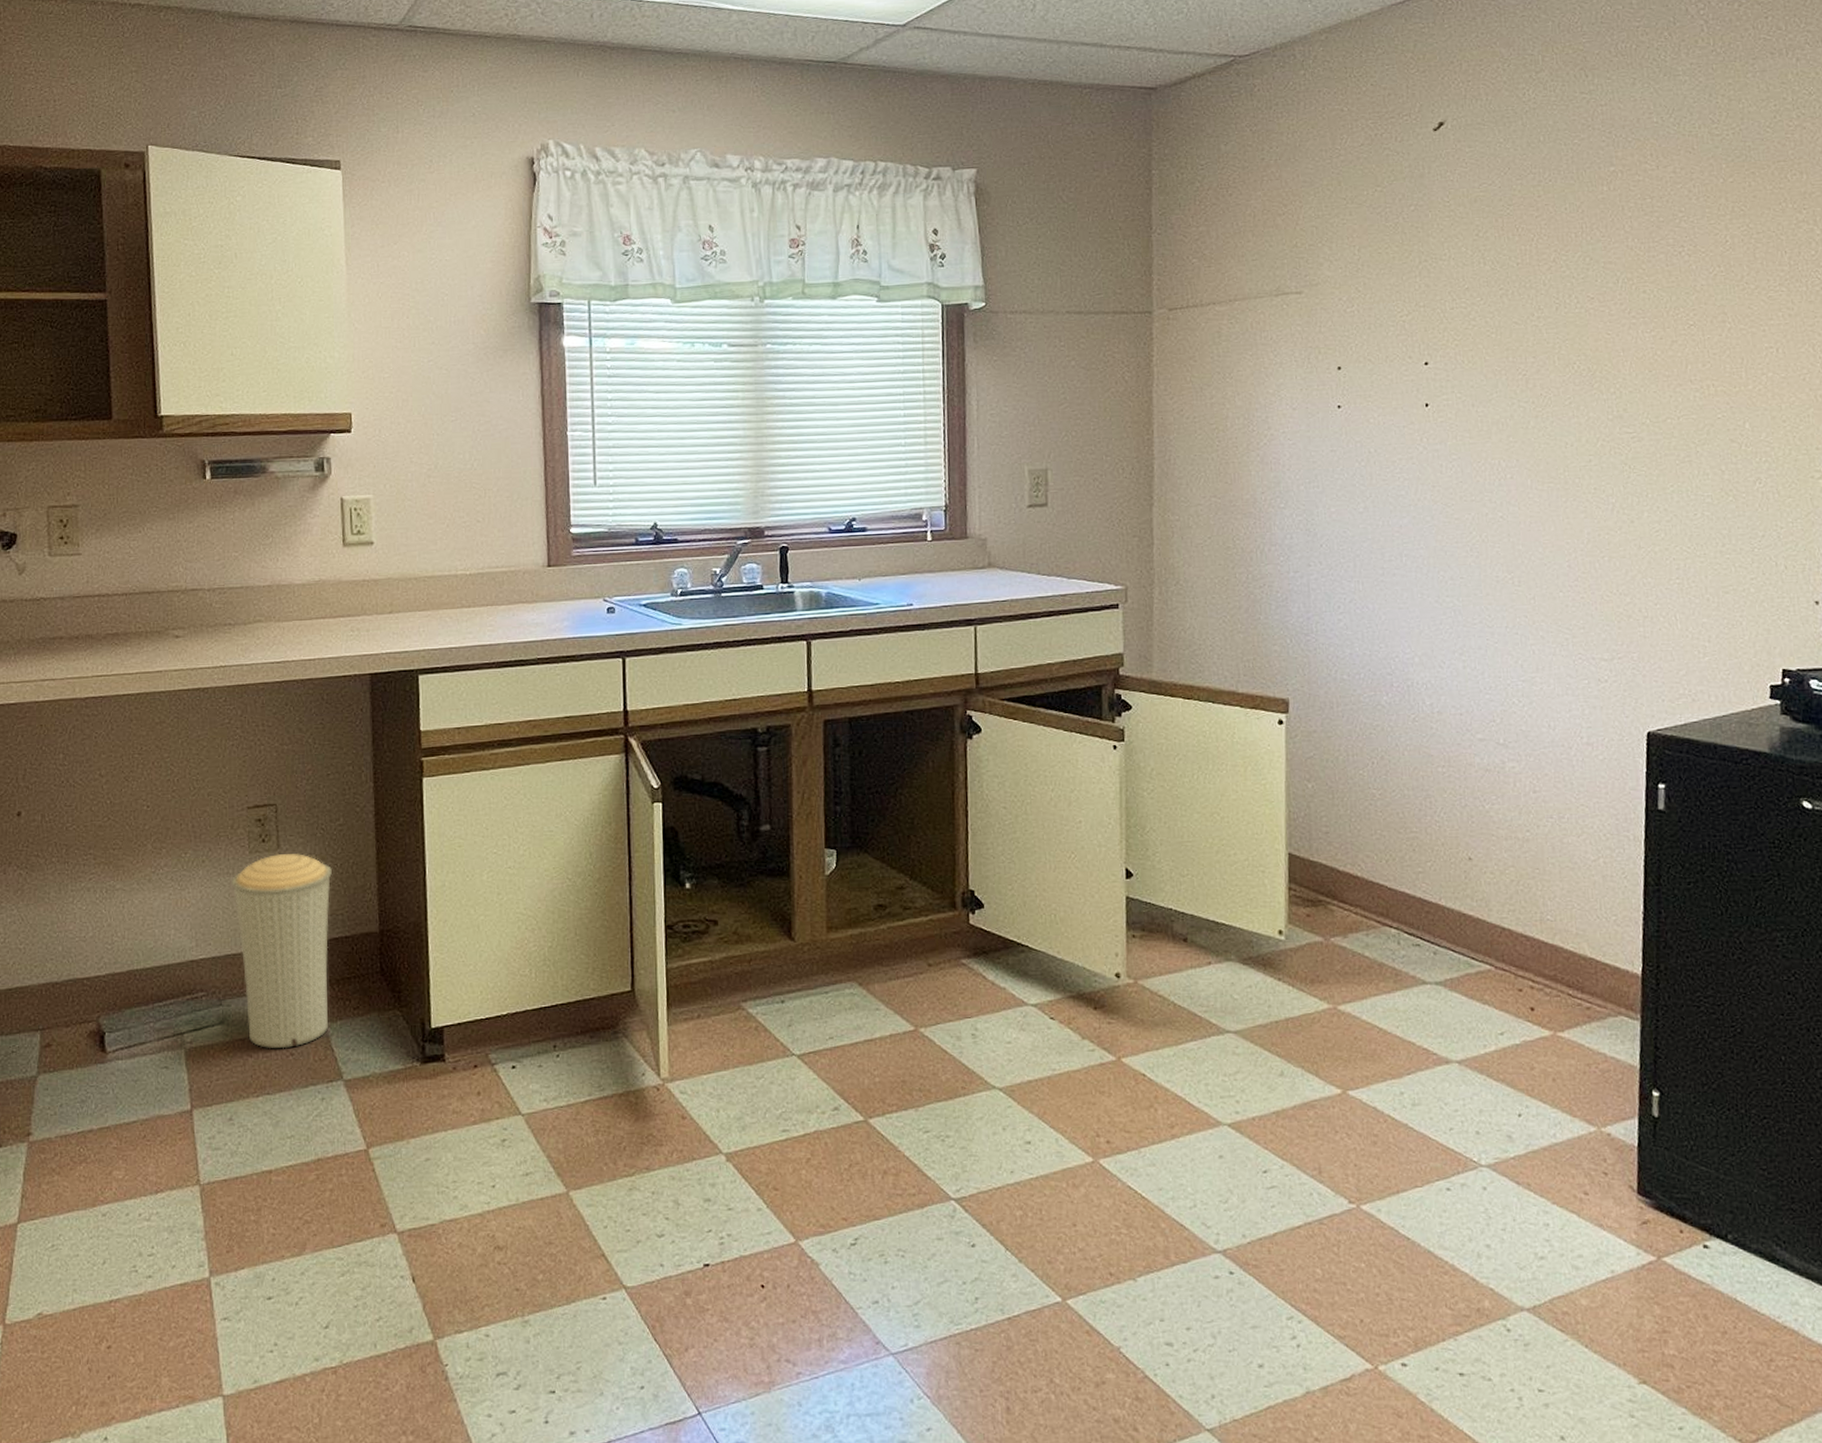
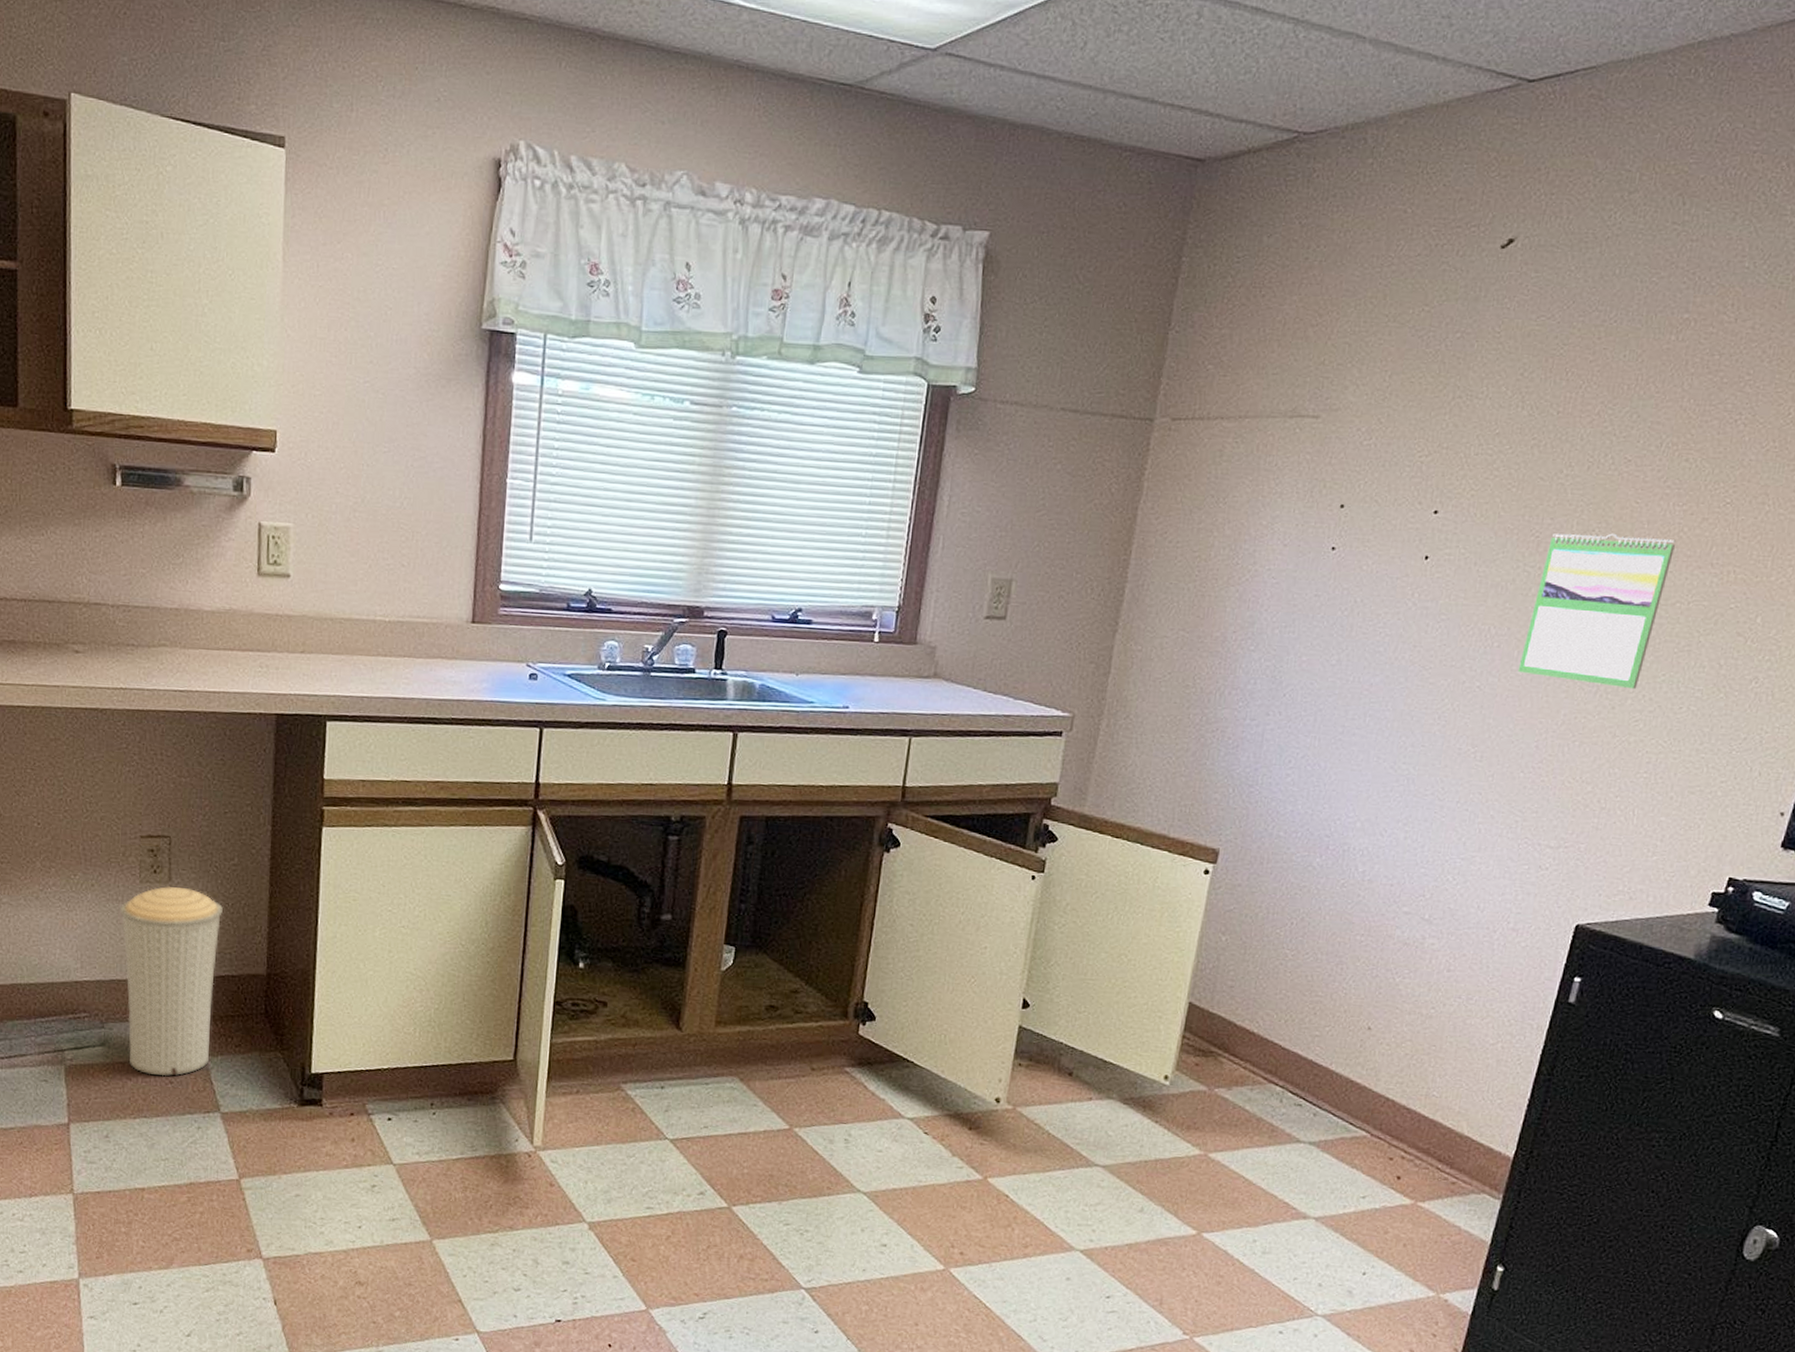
calendar: none [1534,363,1653,503] -> present [1518,533,1676,690]

